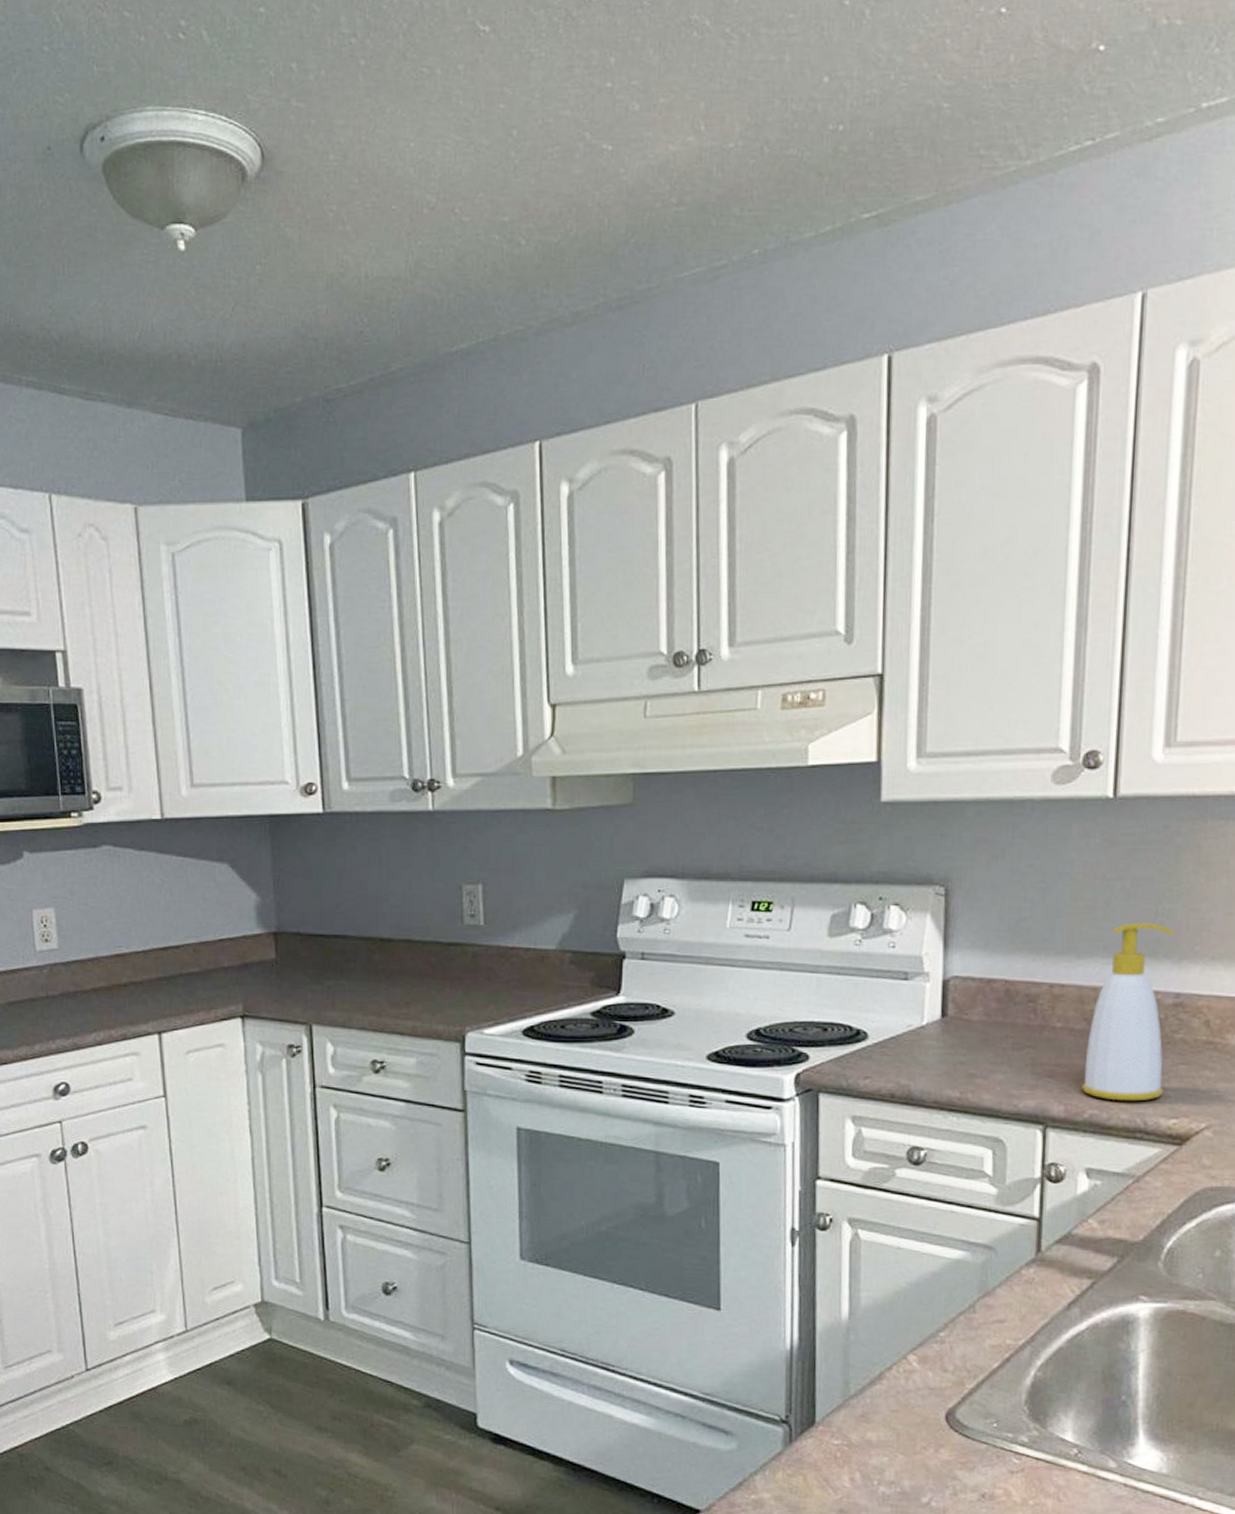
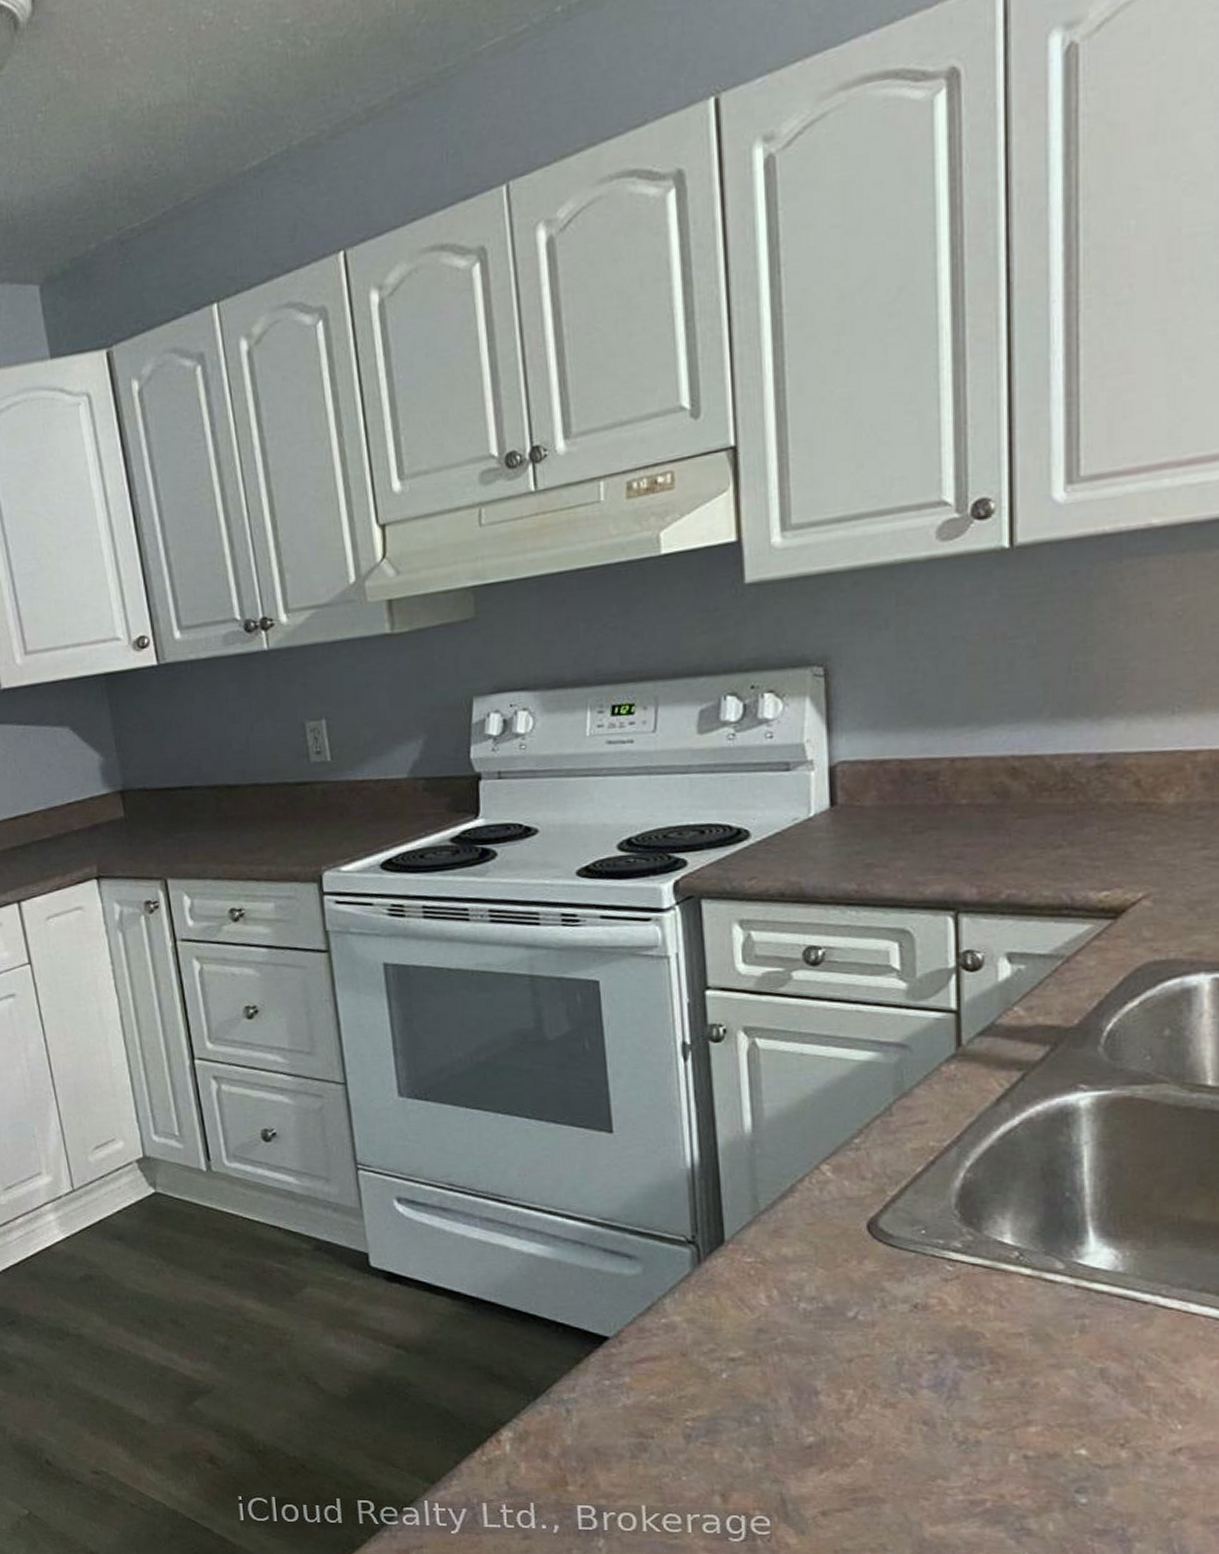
soap bottle: present [1082,922,1175,1102] -> none [996,679,1093,878]

